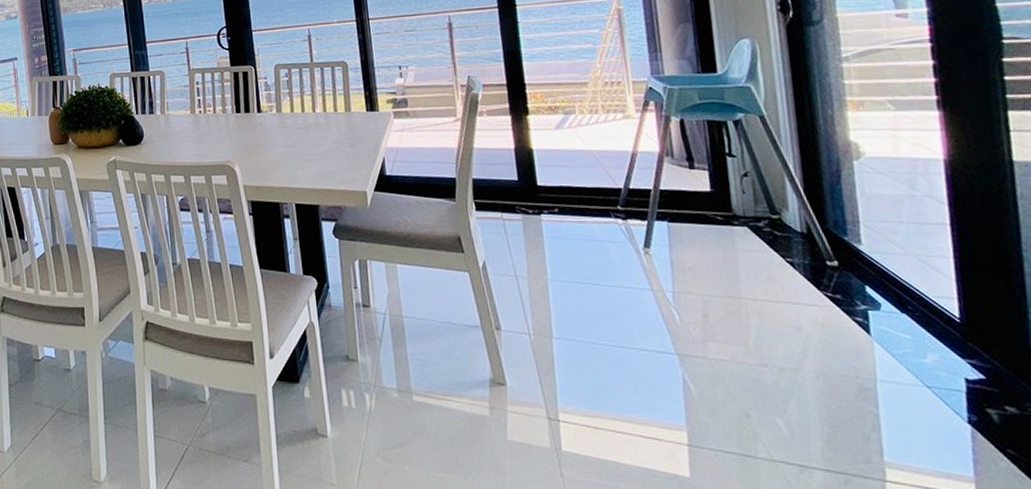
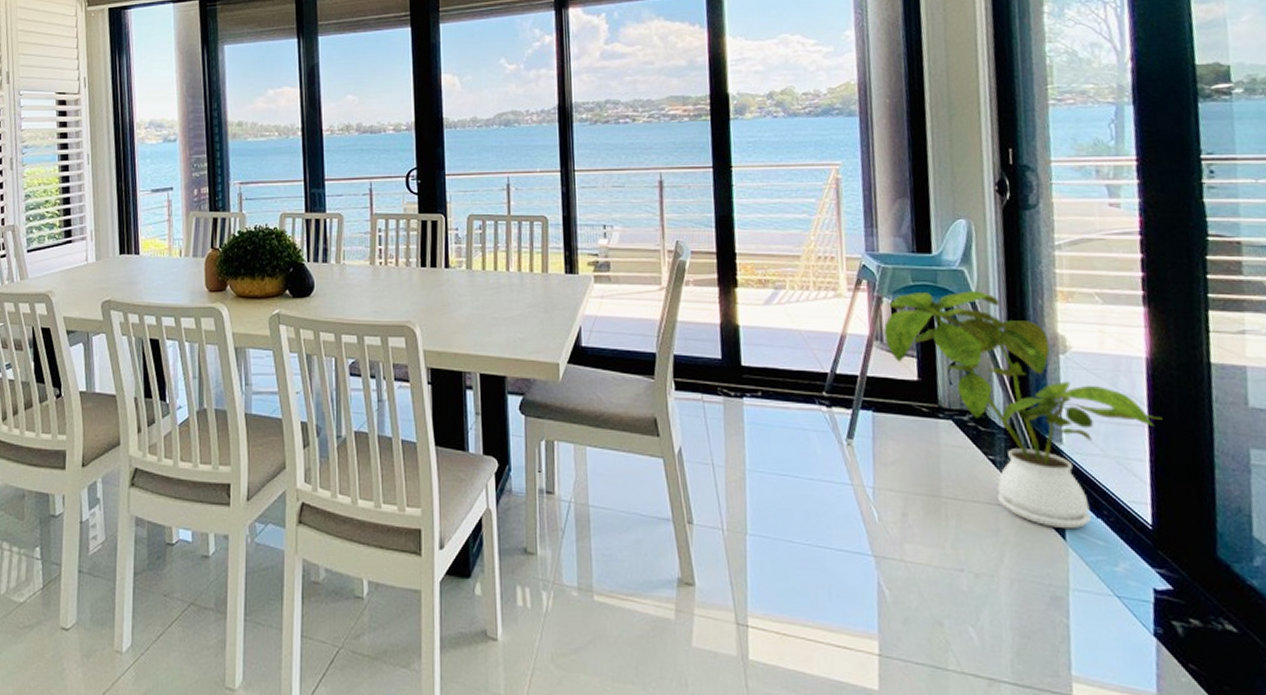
house plant: none [673,105,965,325] -> present [884,291,1163,530]

